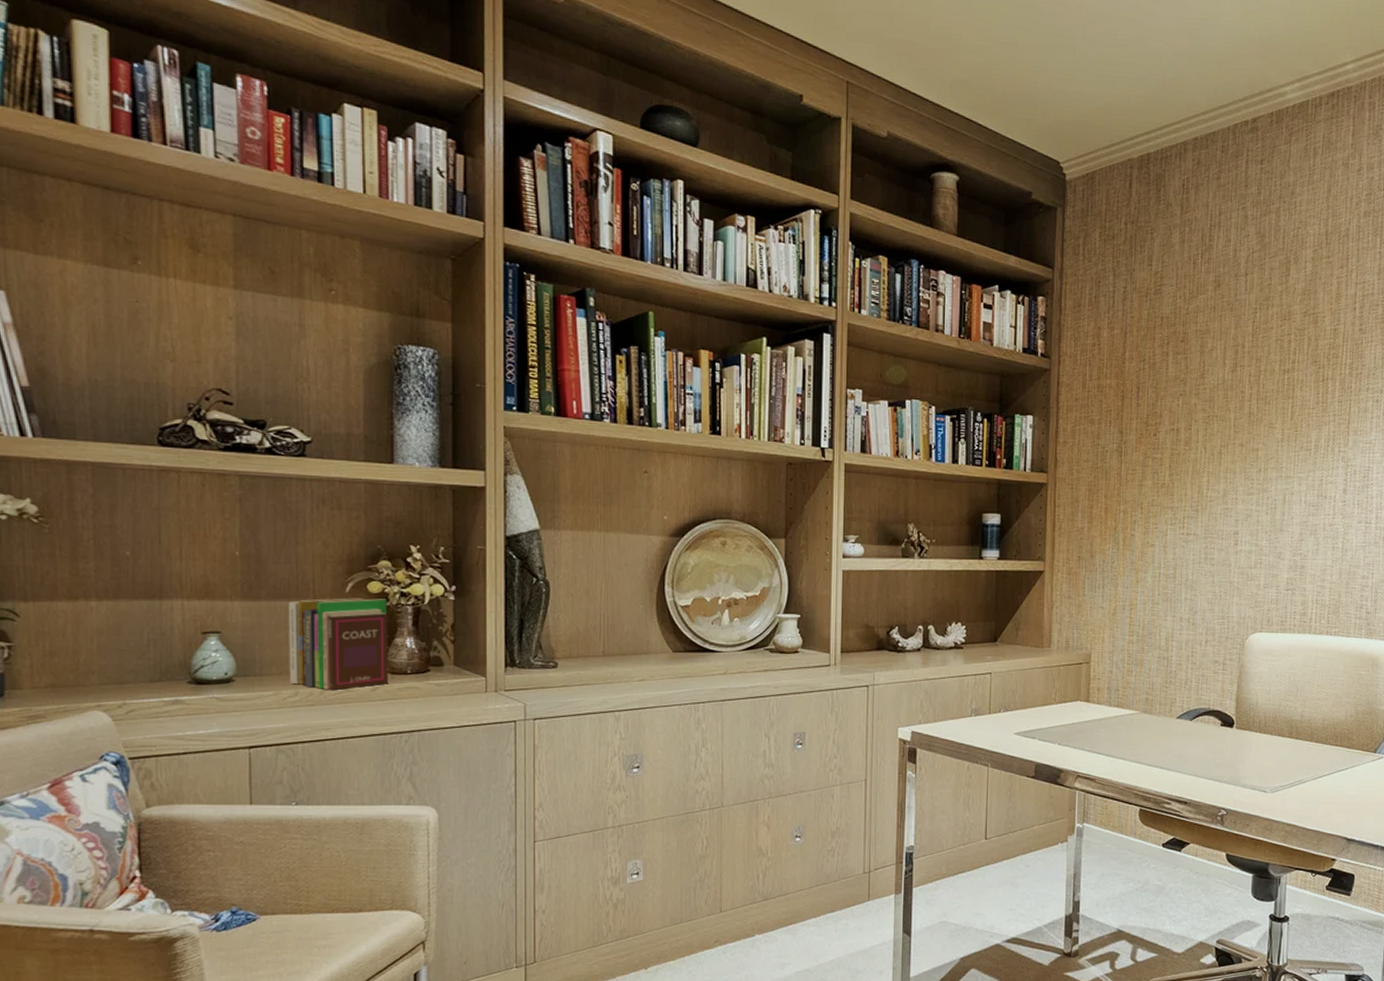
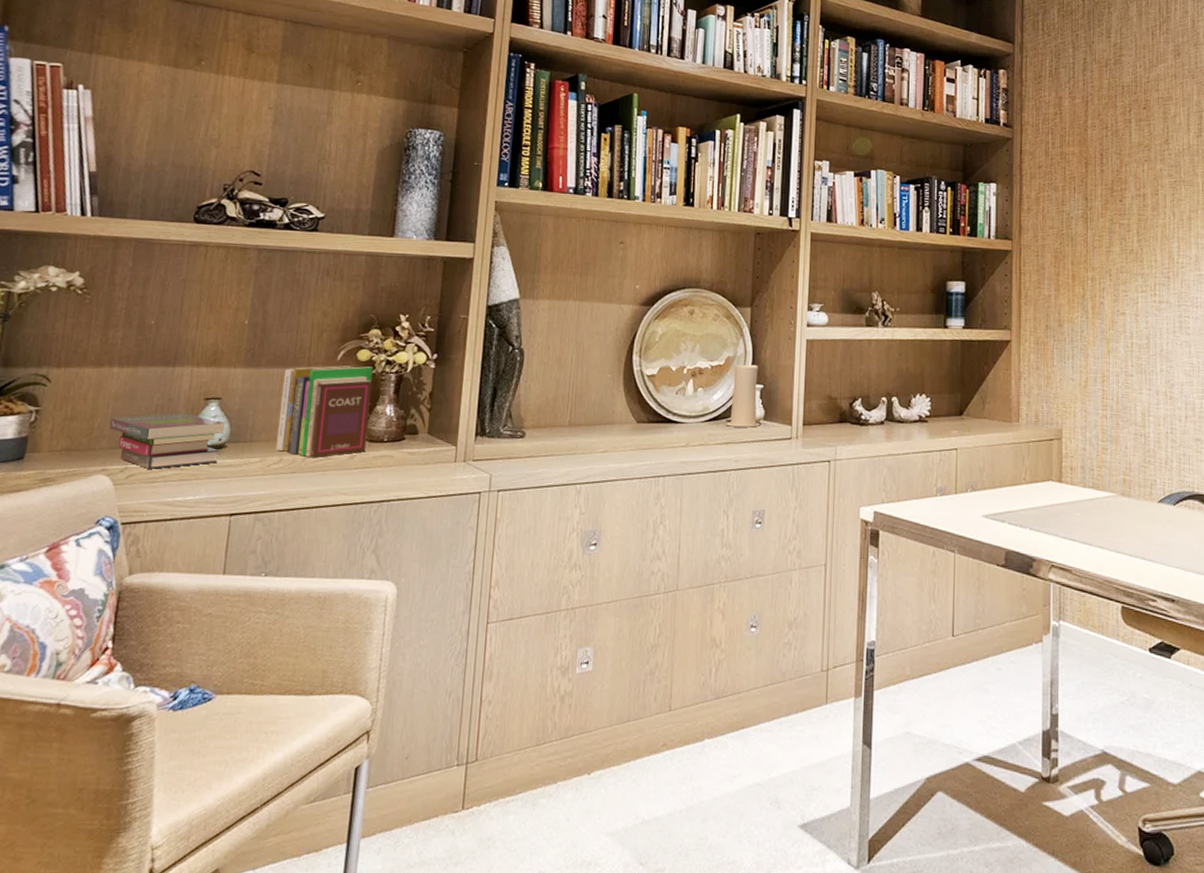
books: none [97,647,230,704] -> present [109,413,226,469]
candle: none [764,595,799,655] -> present [726,364,761,427]

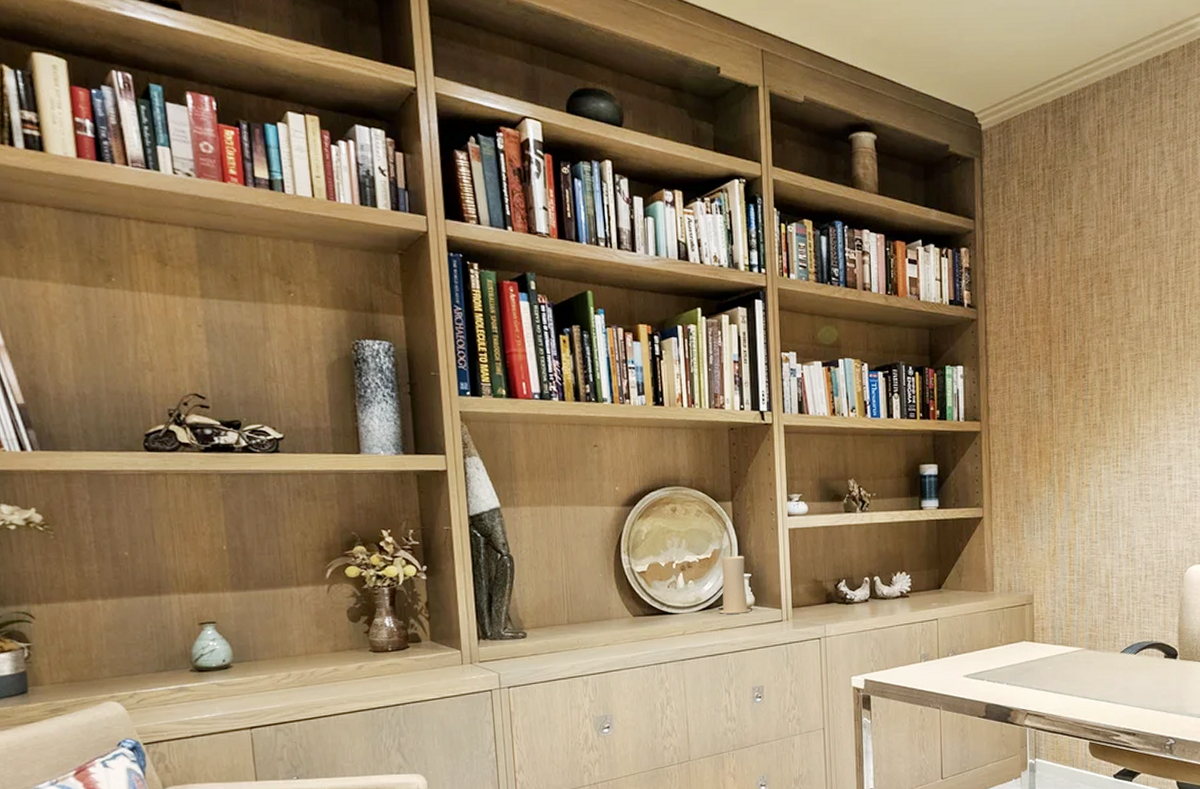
books: present [109,413,226,469] -> none [107,638,227,693]
books: present [275,365,373,457] -> none [274,582,372,670]

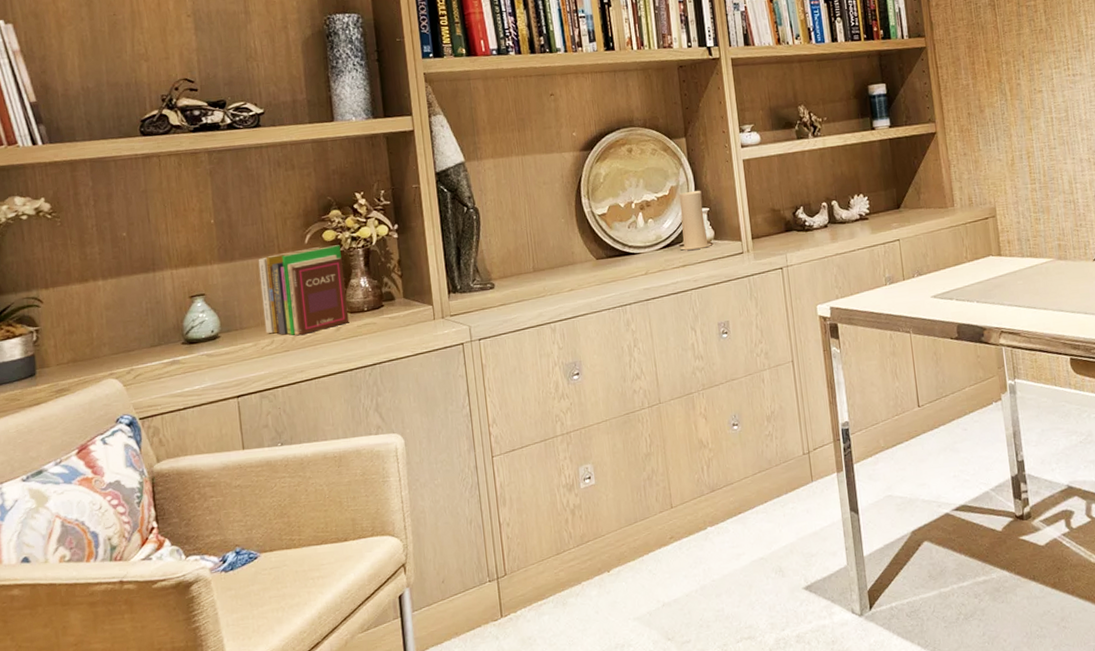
books: none [274,582,372,670] -> present [258,245,349,336]

